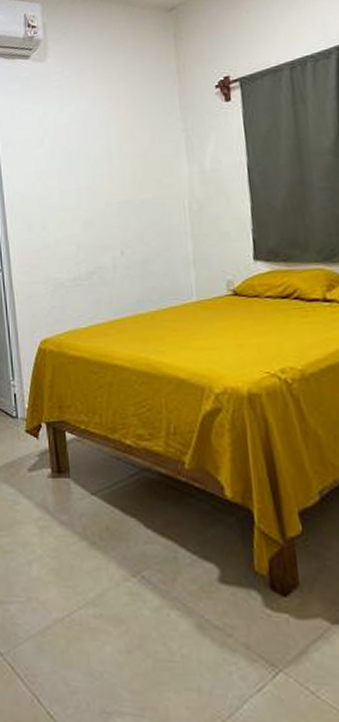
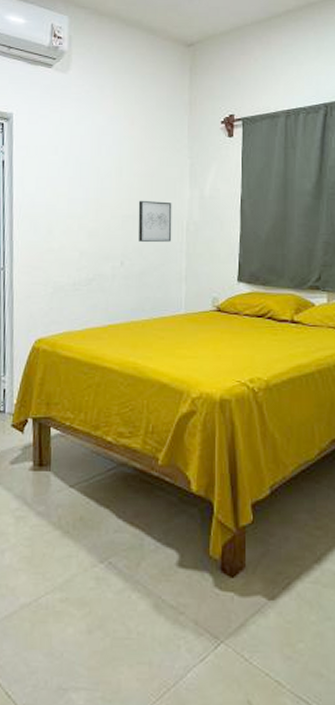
wall art: none [133,181,174,228] -> present [138,200,172,242]

